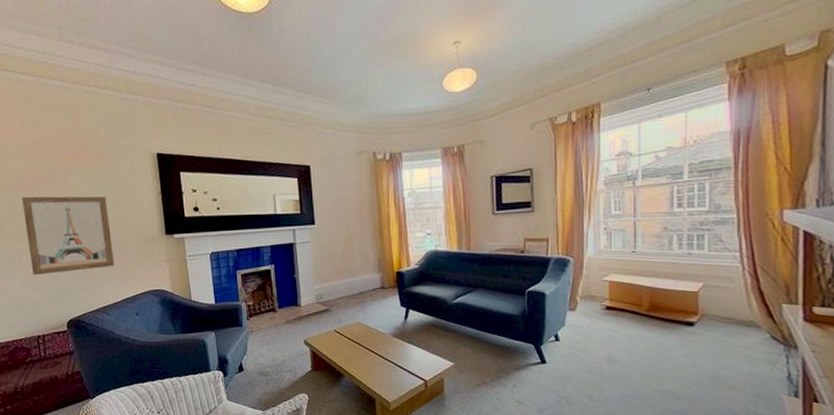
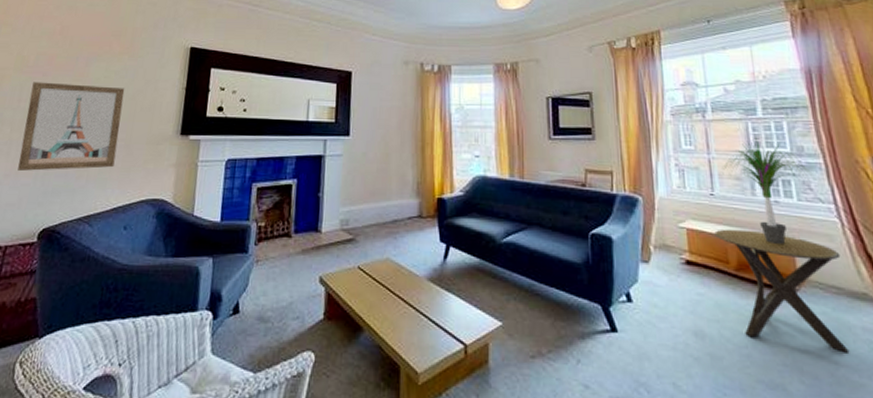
side table: none [633,278,737,366] -> present [714,229,850,353]
potted plant: none [645,198,727,288] -> present [722,137,815,244]

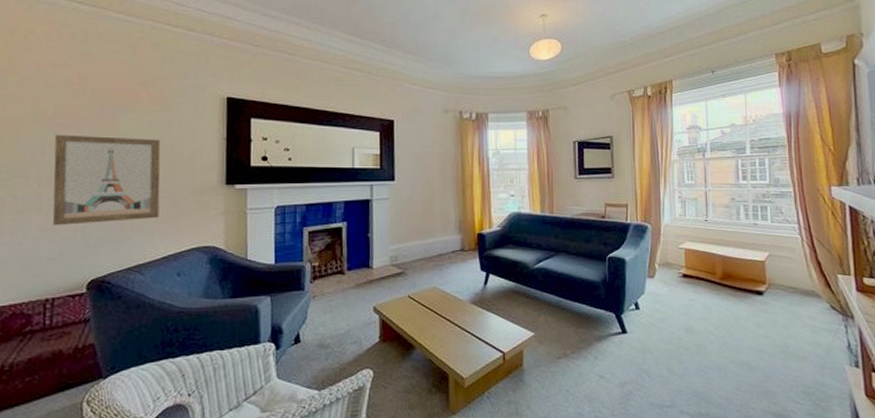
side table: present [714,229,850,353] -> none [706,247,798,336]
potted plant: present [722,137,815,244] -> none [715,171,786,257]

